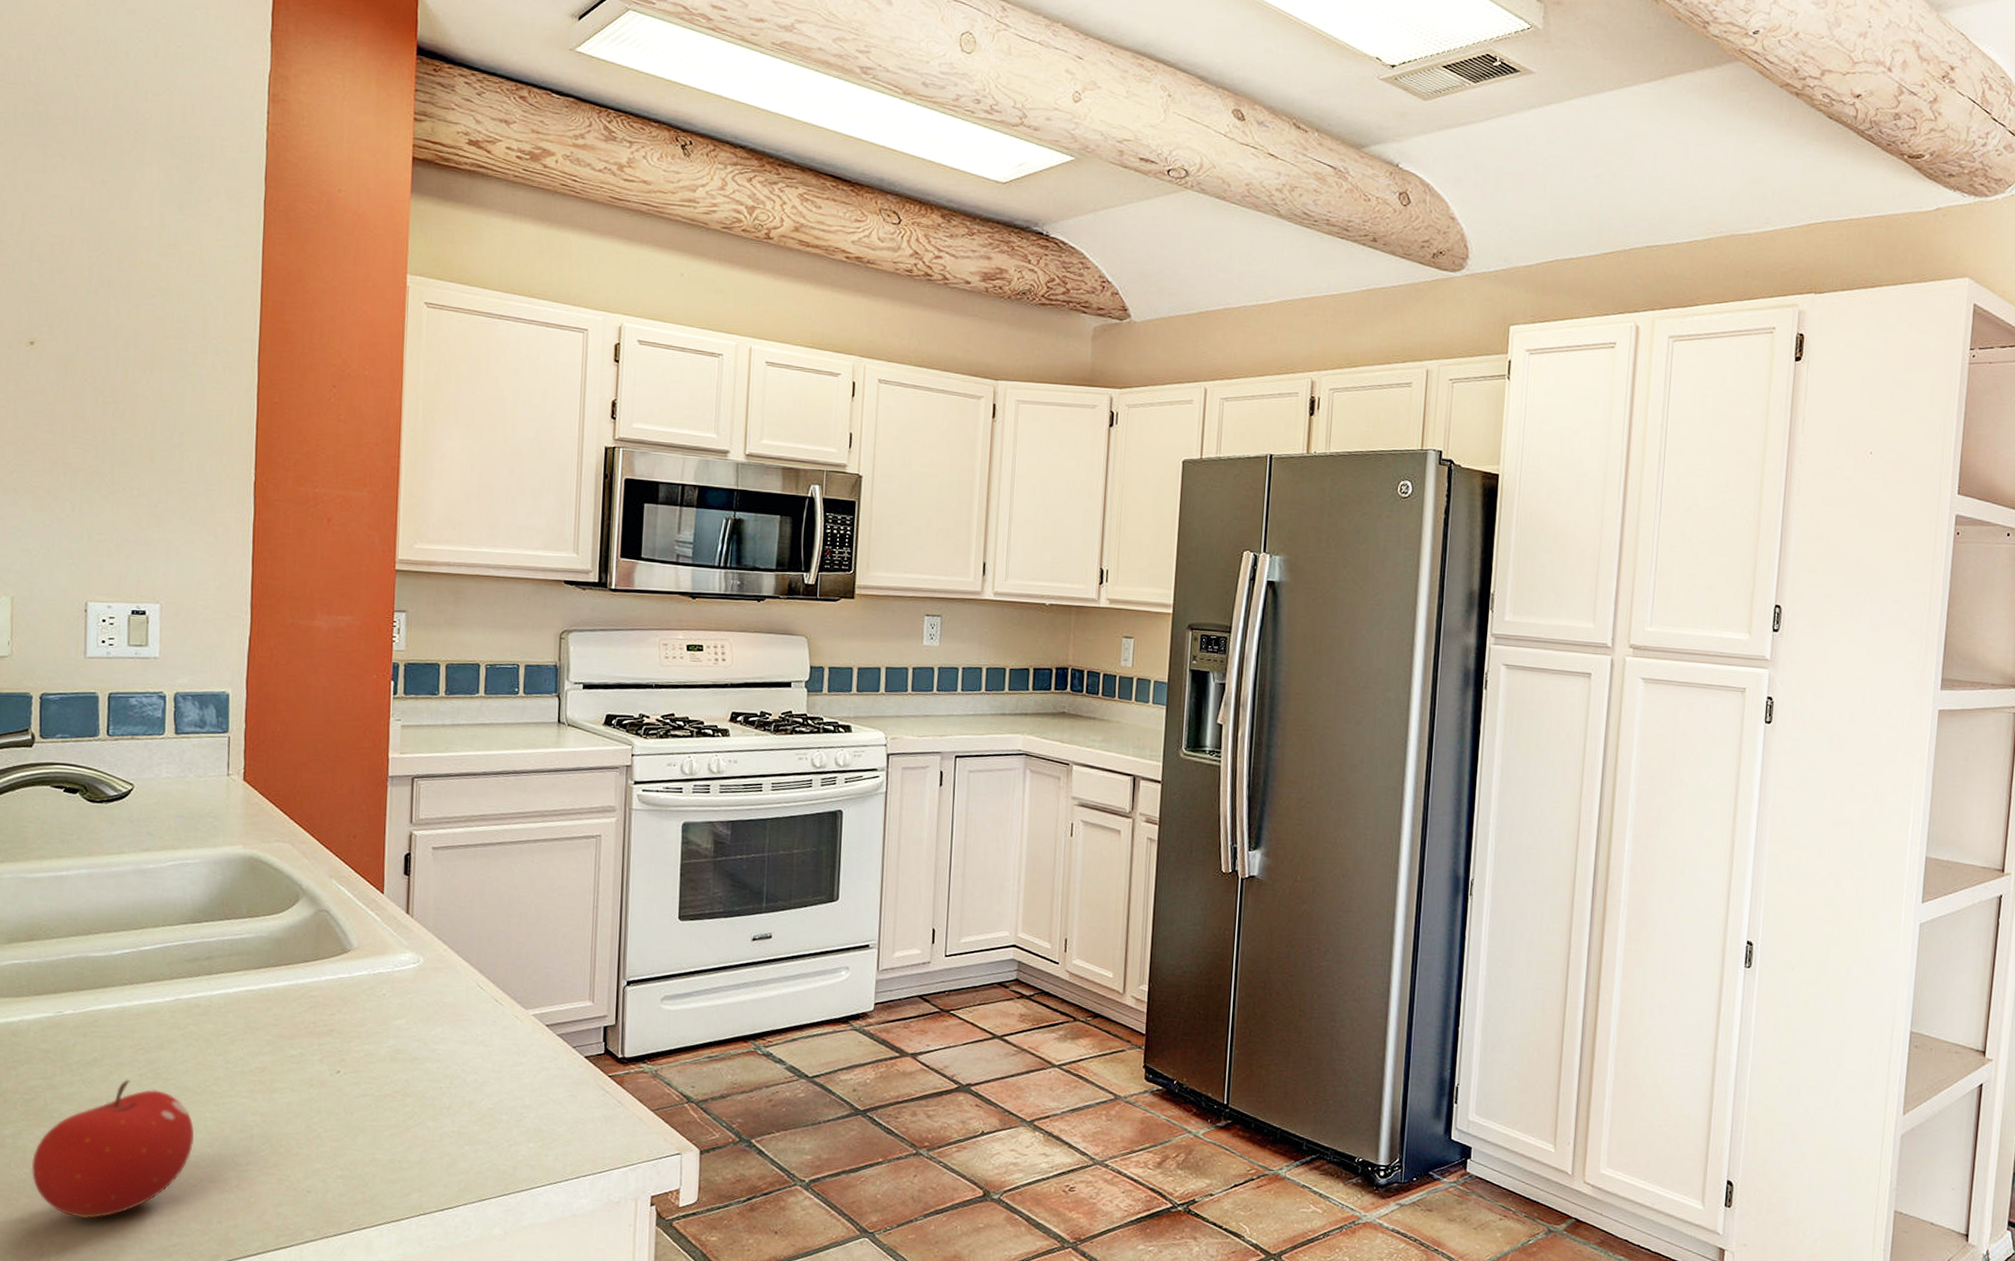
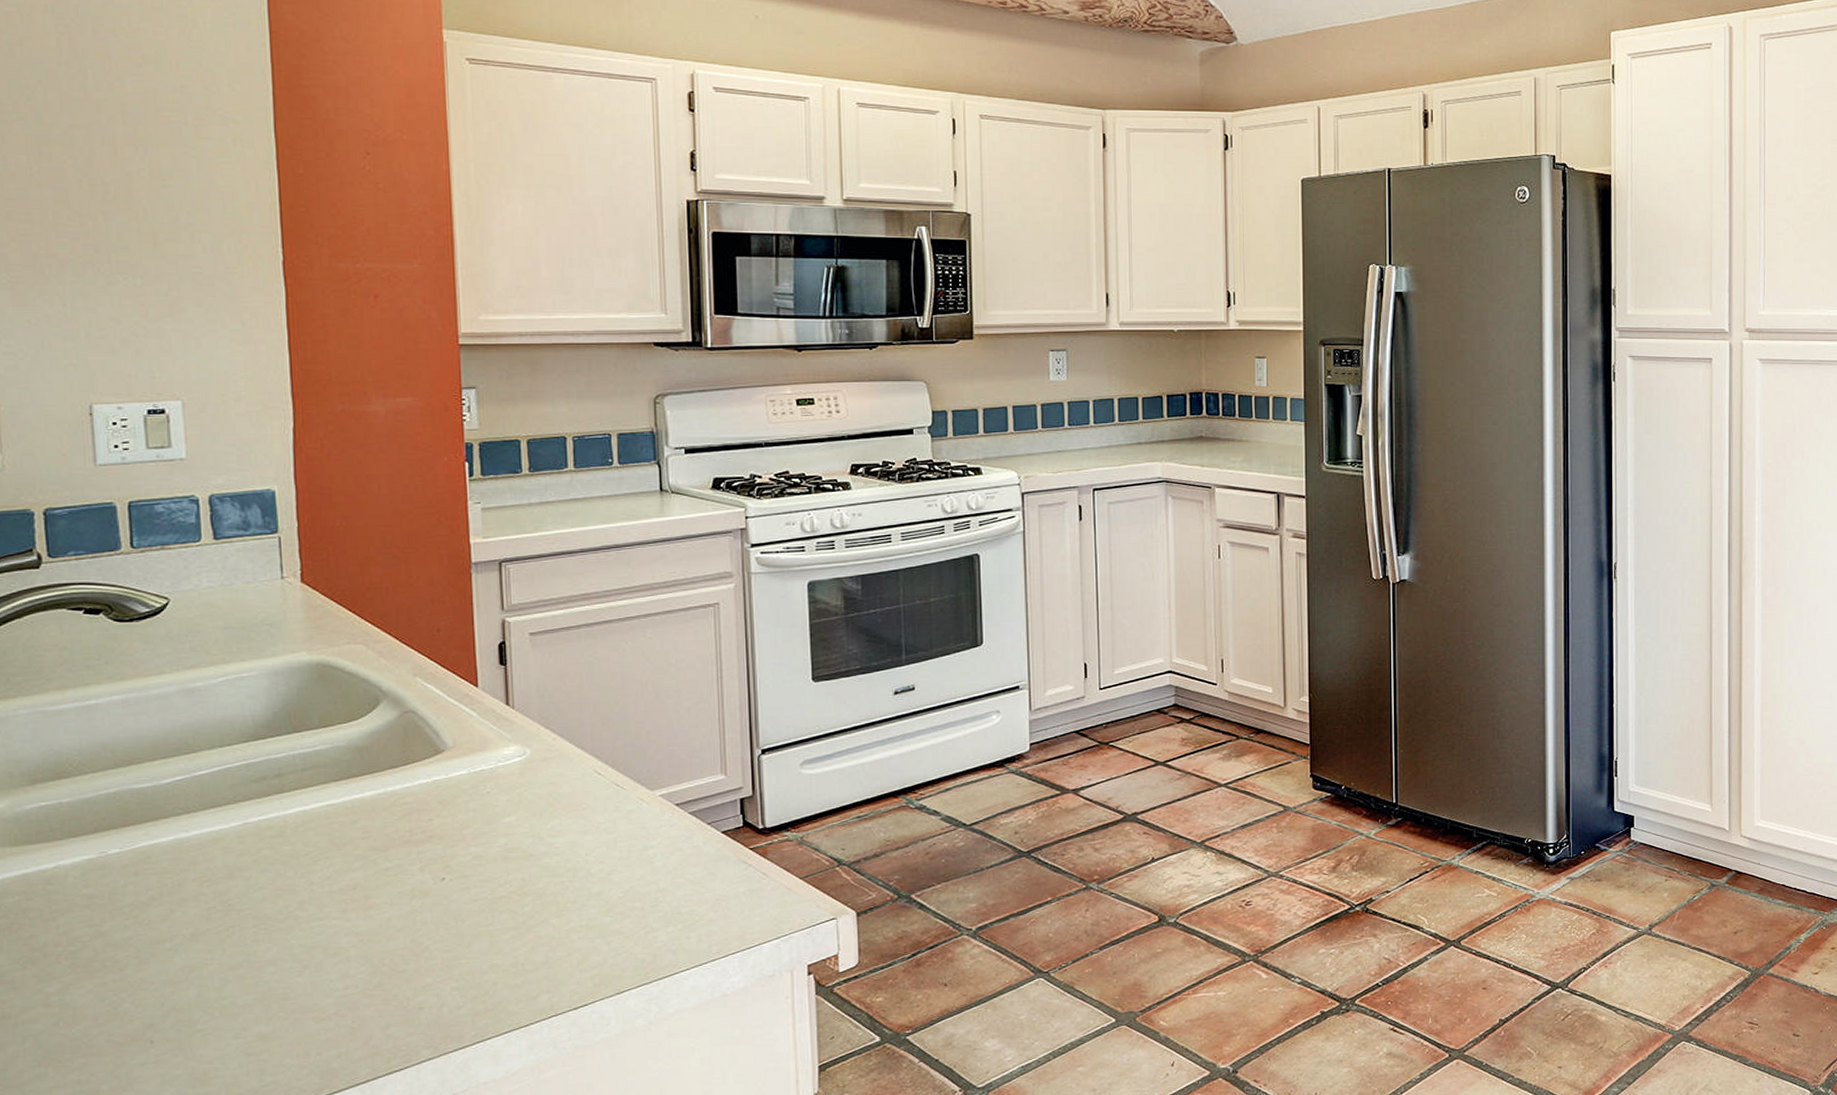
fruit: present [31,1079,194,1219] -> none [85,915,279,1071]

